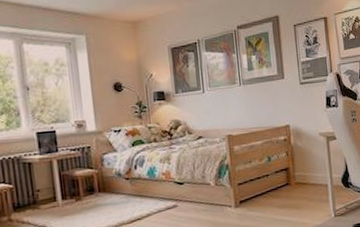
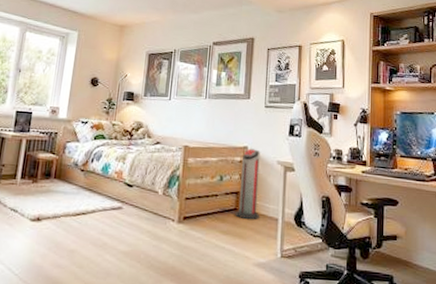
air purifier: none [285,126,310,191] -> present [235,148,260,220]

